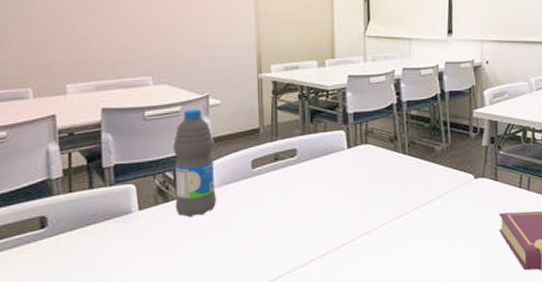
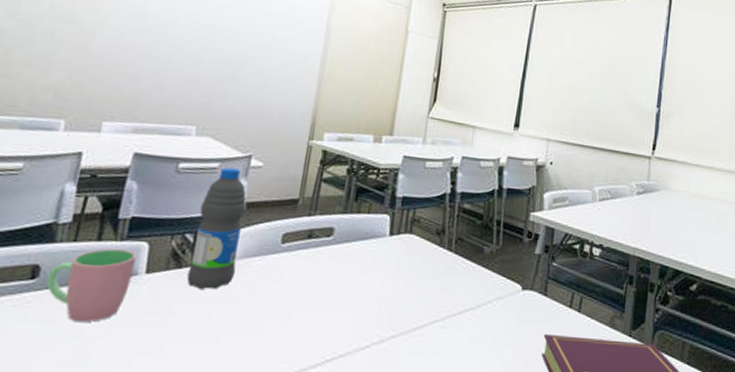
cup: none [55,192,128,258] -> present [46,248,137,322]

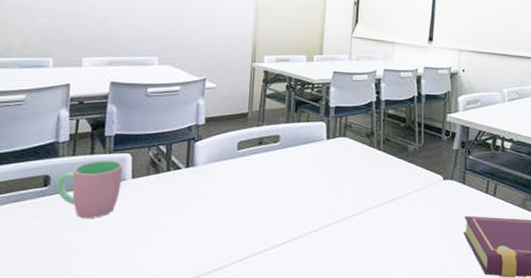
water bottle: present [186,167,247,290] -> none [164,90,206,189]

